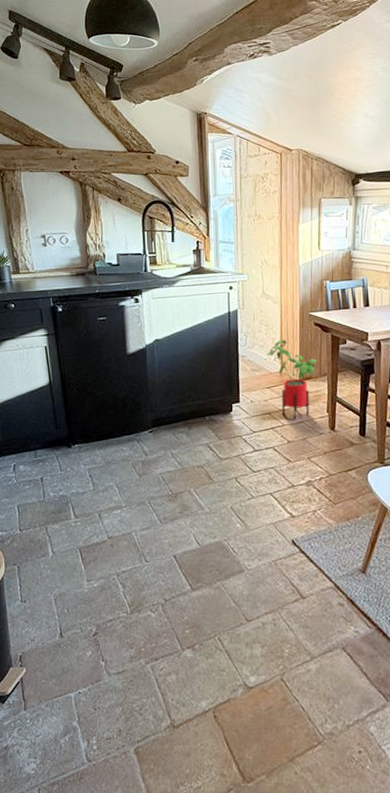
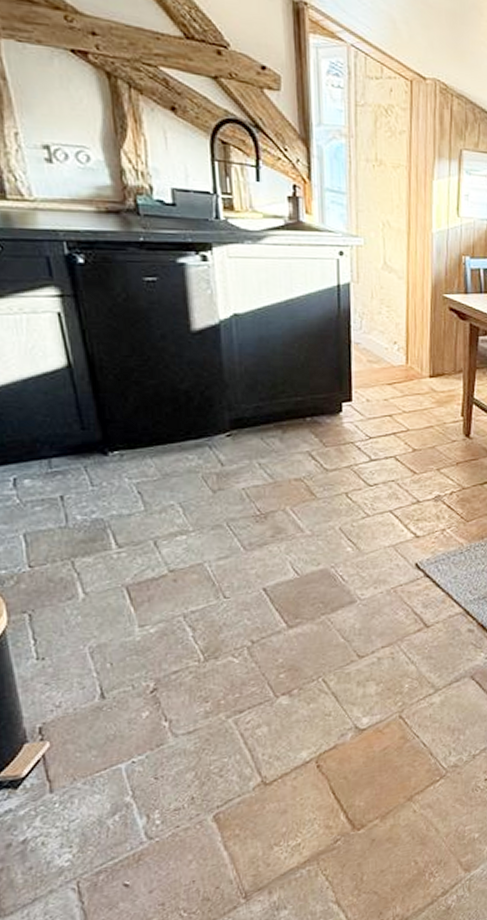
house plant: present [267,340,318,420] -> none [388,326,452,424]

